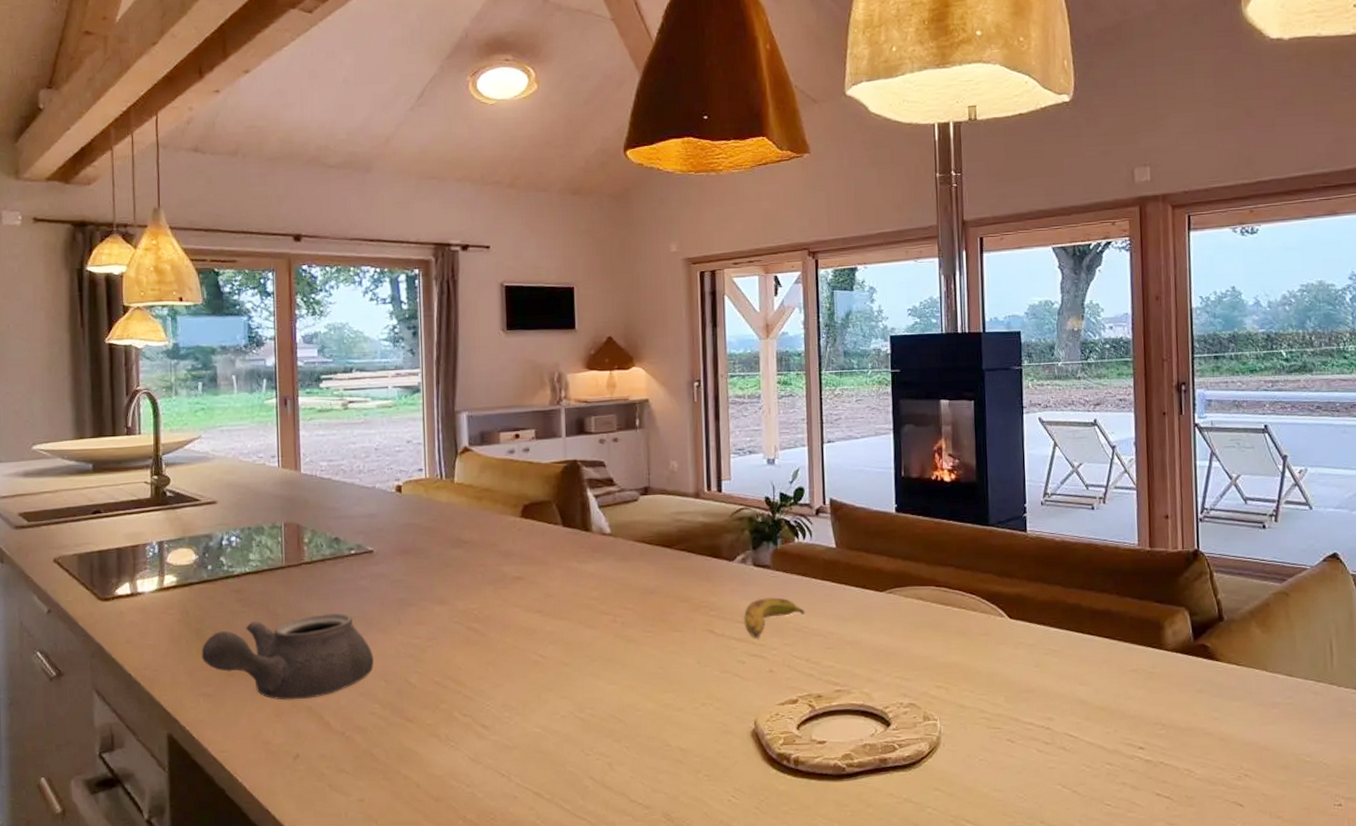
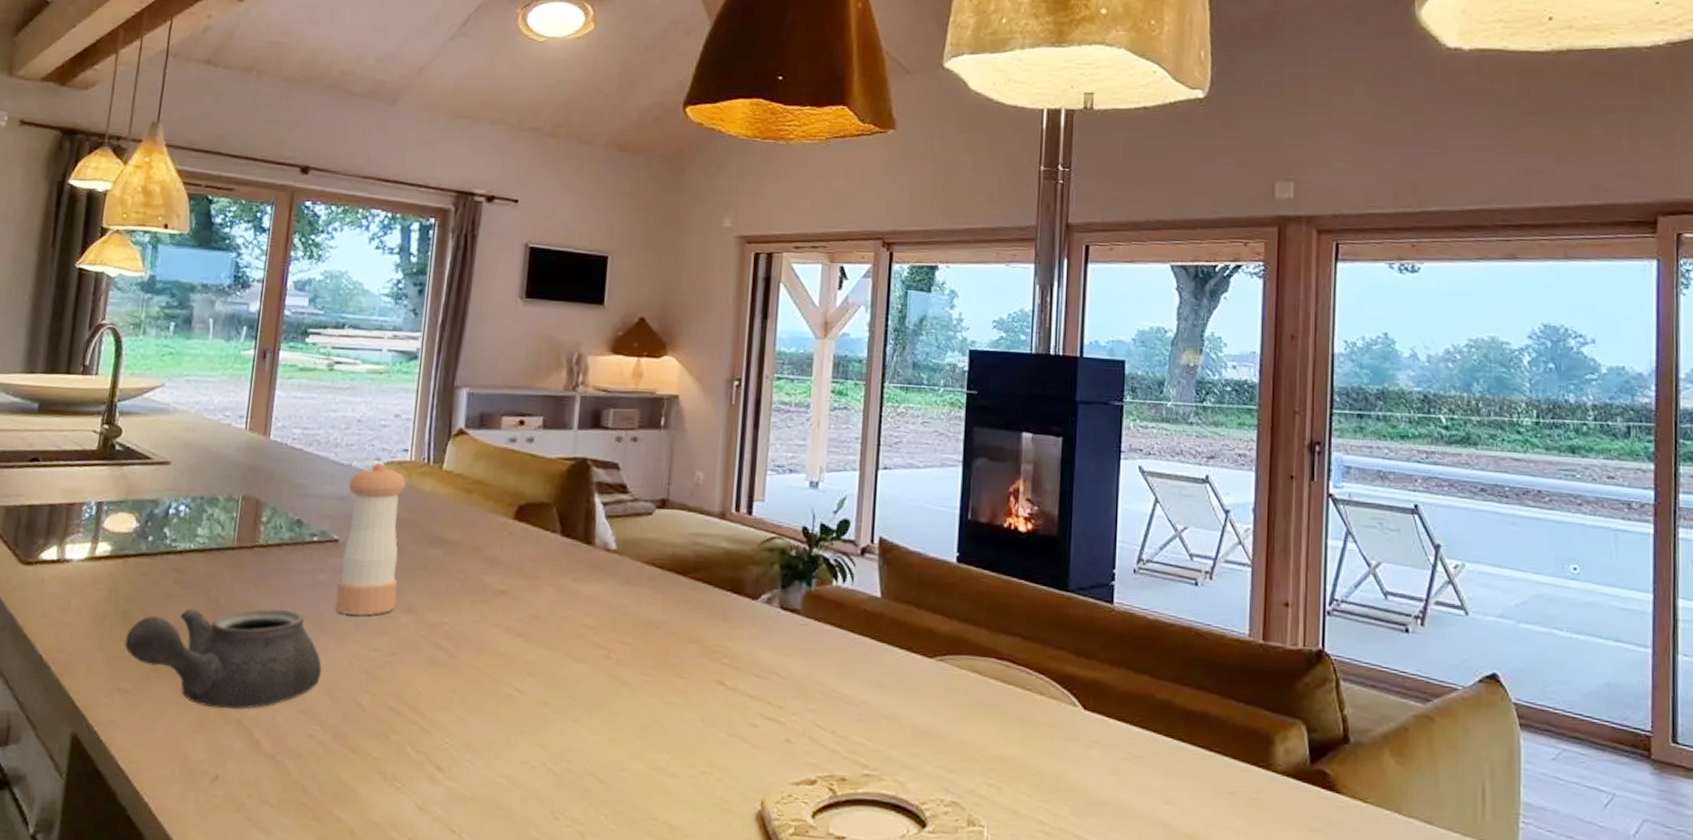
pepper shaker: none [375,482,430,611] -> present [335,462,407,616]
banana: present [743,597,805,638] -> none [761,649,837,698]

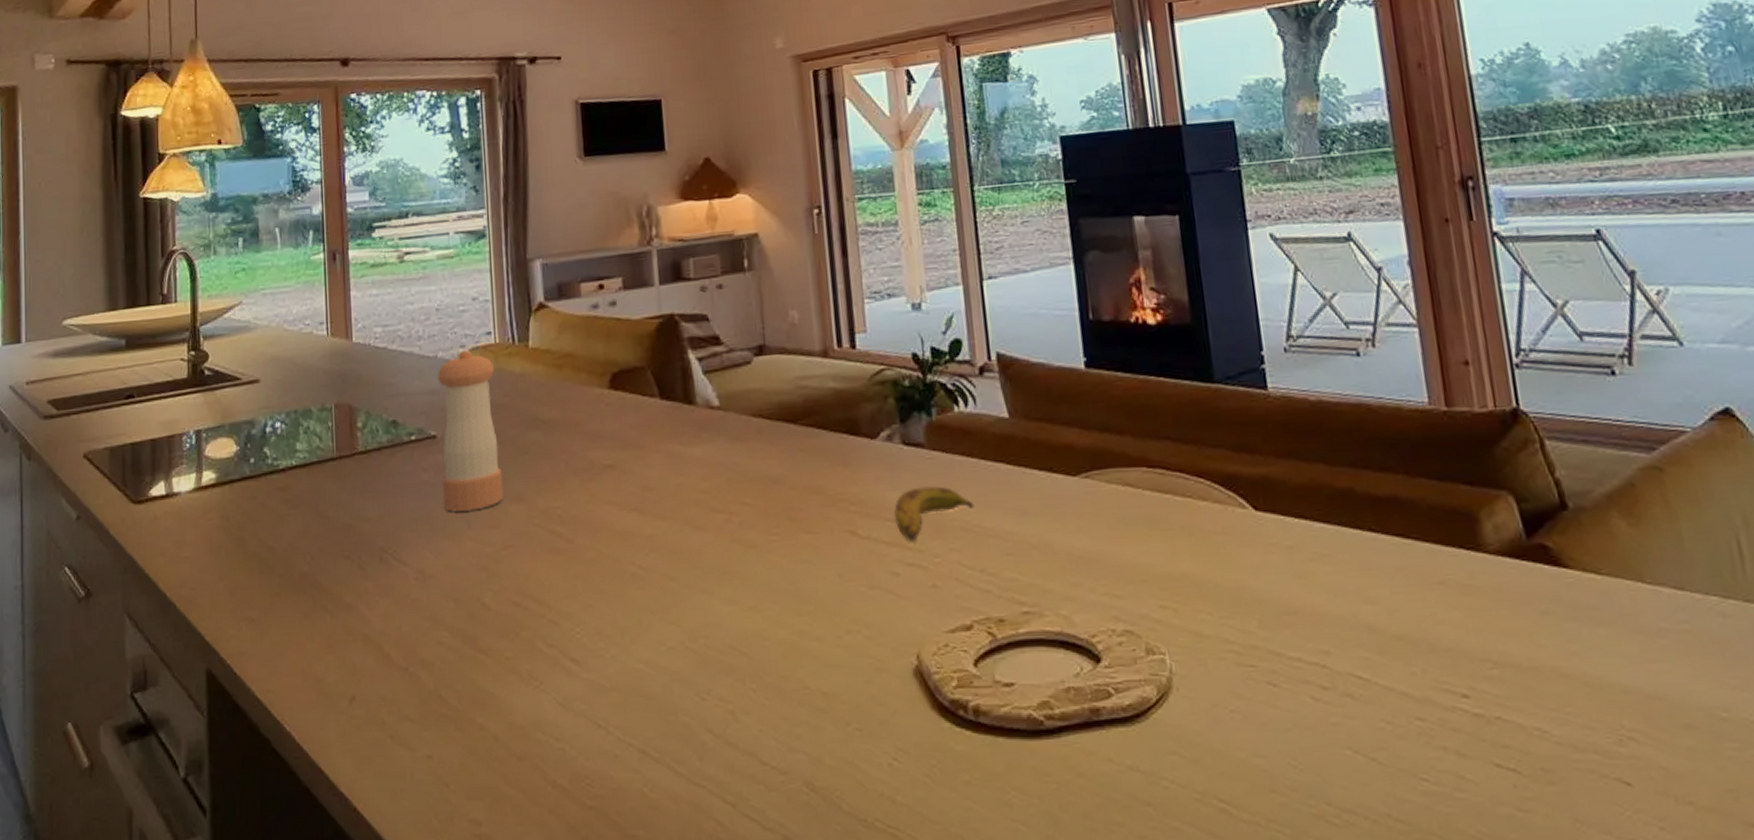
teapot: present [124,608,322,710] -> none [243,515,440,627]
banana: none [761,649,837,698] -> present [893,486,975,542]

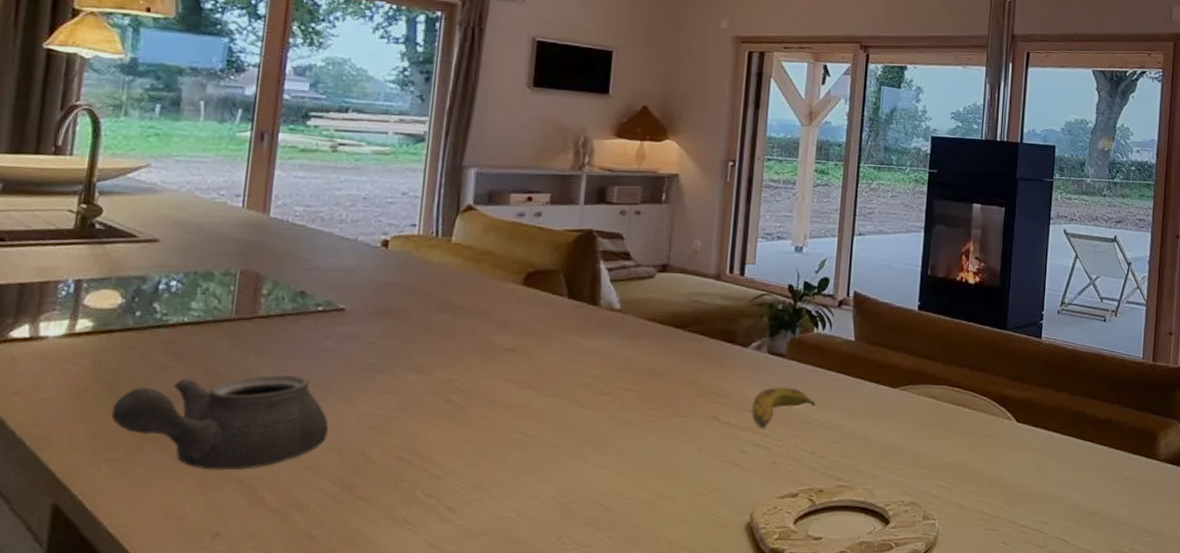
teapot: none [243,515,440,627] -> present [111,375,329,471]
pepper shaker: present [437,349,504,512] -> none [342,237,415,377]

